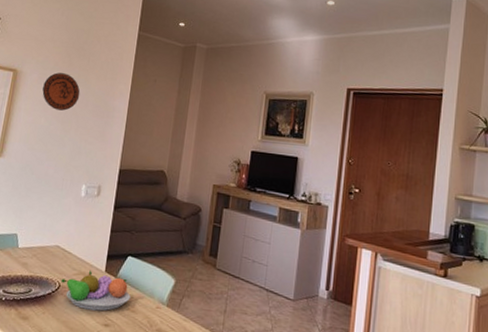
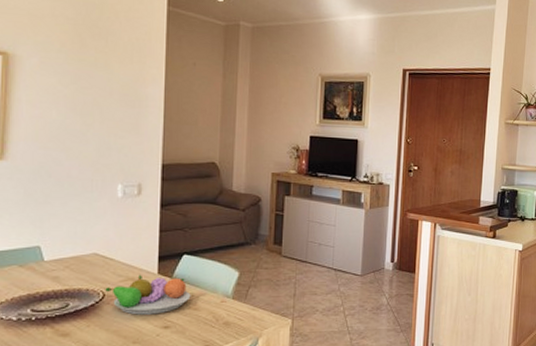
decorative plate: present [42,72,80,111] -> none [48,56,101,101]

